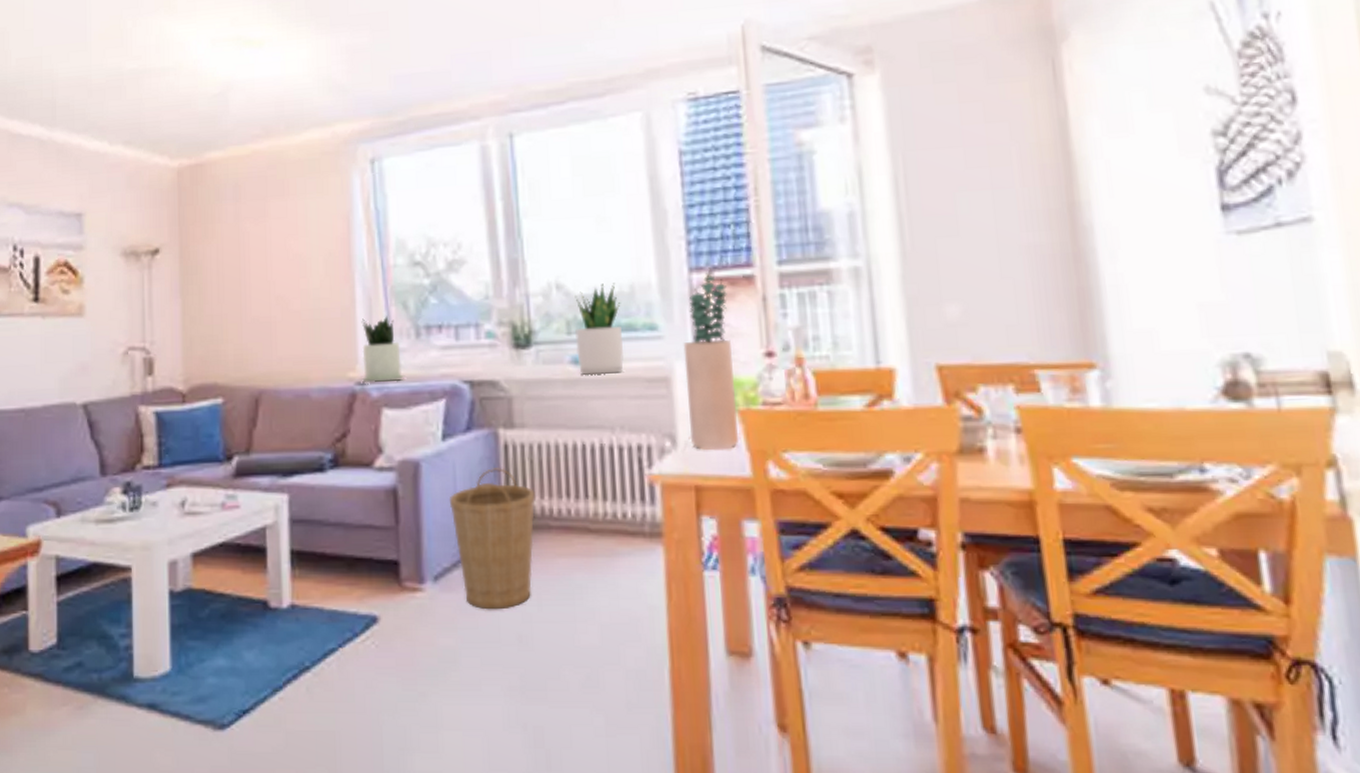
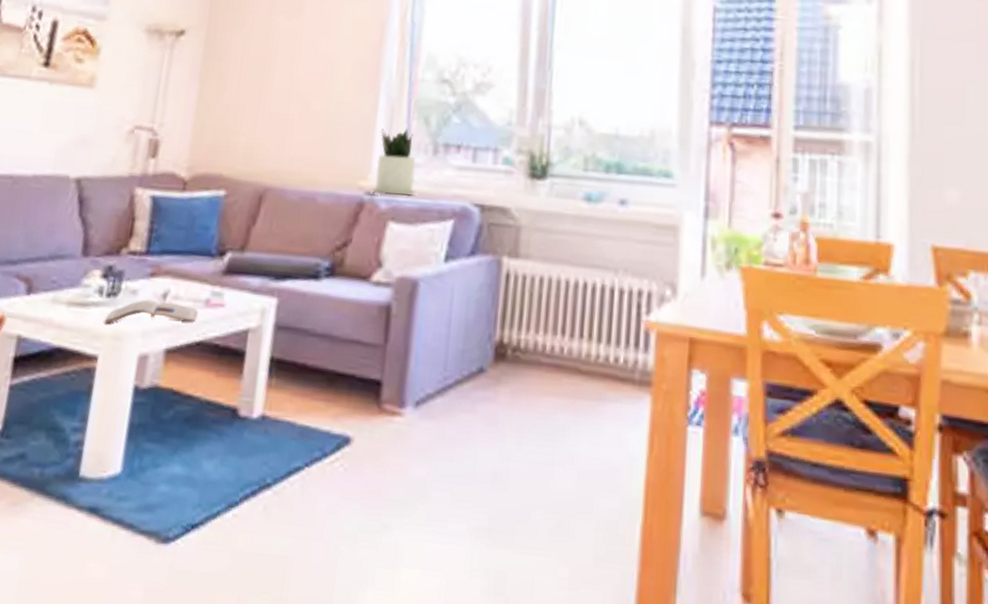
magazine: none [131,509,216,537] -> present [104,299,198,325]
basket: present [450,468,535,610] -> none [443,296,530,444]
planter: present [575,283,624,375] -> none [590,125,640,217]
vase: present [683,267,738,451] -> none [691,123,743,305]

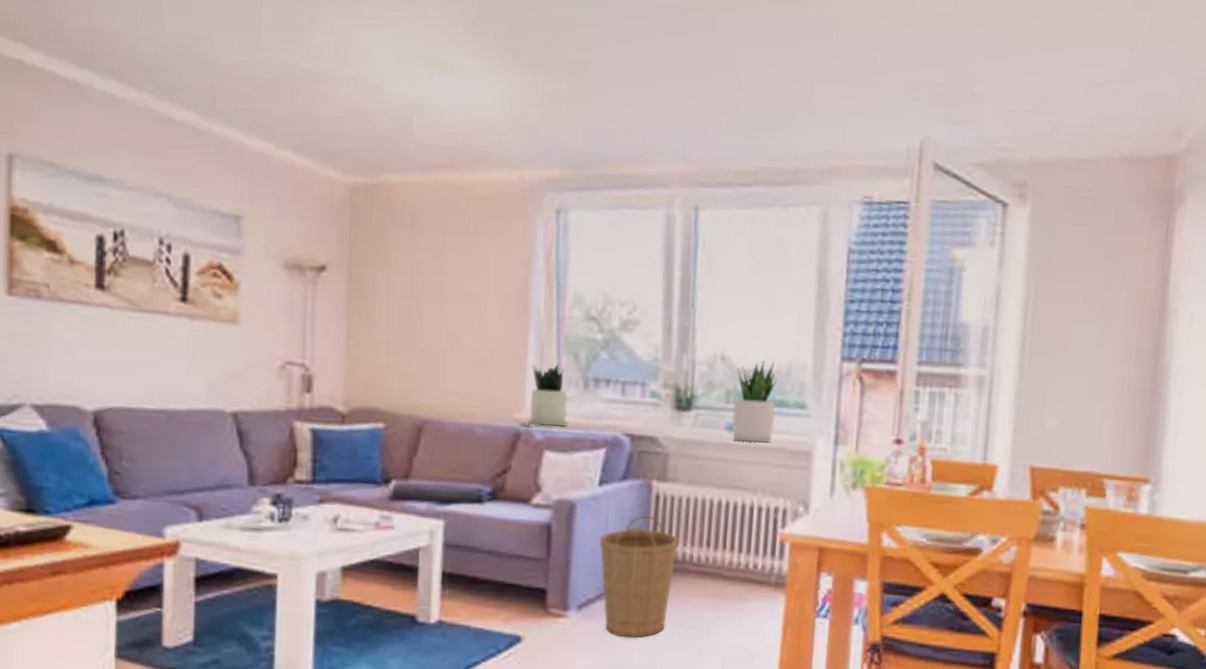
magazine: present [104,299,198,325] -> none [279,523,369,547]
basket: none [443,296,530,444] -> present [600,515,679,638]
planter: none [590,125,640,217] -> present [732,361,778,444]

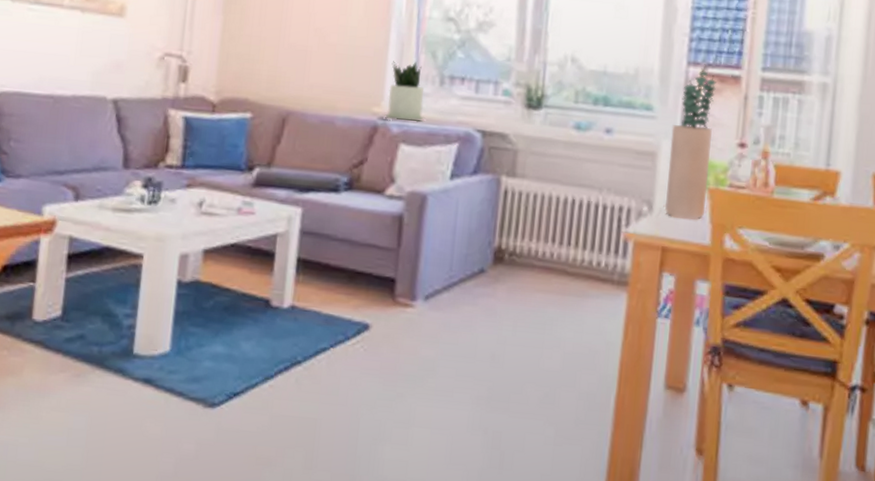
basket: present [600,515,679,638] -> none [448,209,525,331]
planter: present [732,361,778,444] -> none [580,63,625,144]
vase: none [821,359,871,519] -> present [665,64,717,220]

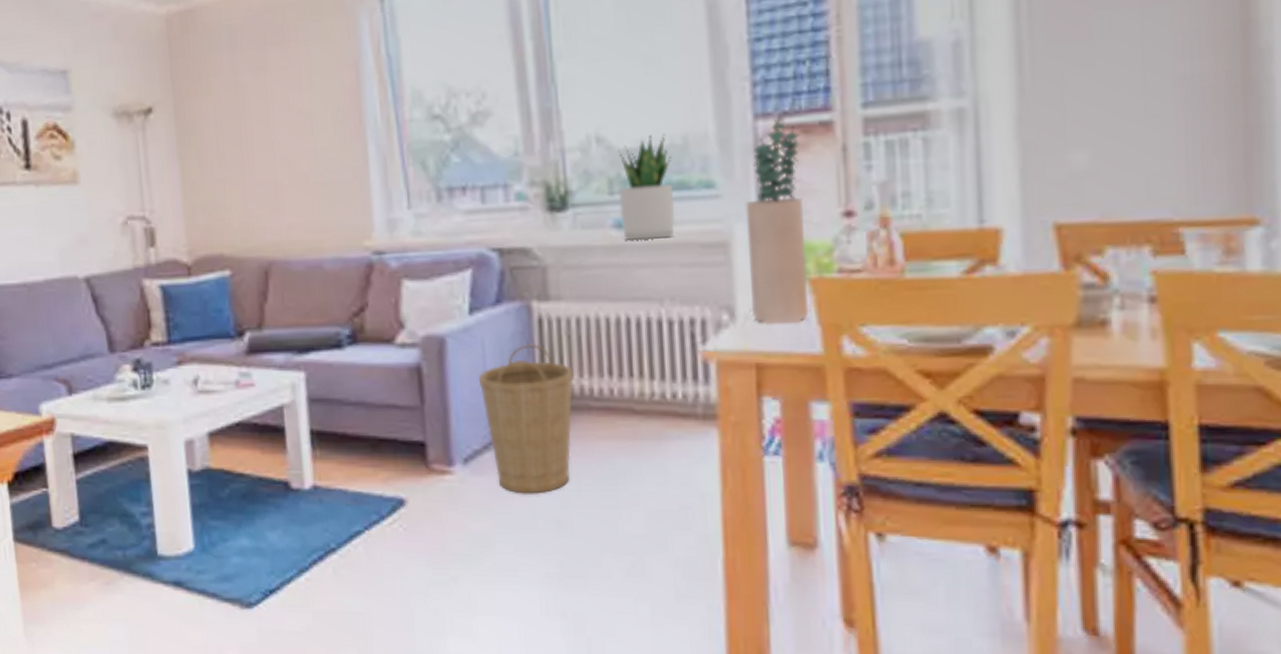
planter: present [384,61,425,122] -> none [376,177,427,253]
basket: none [448,209,525,331] -> present [479,344,574,494]
planter: none [580,63,625,144] -> present [618,134,675,240]

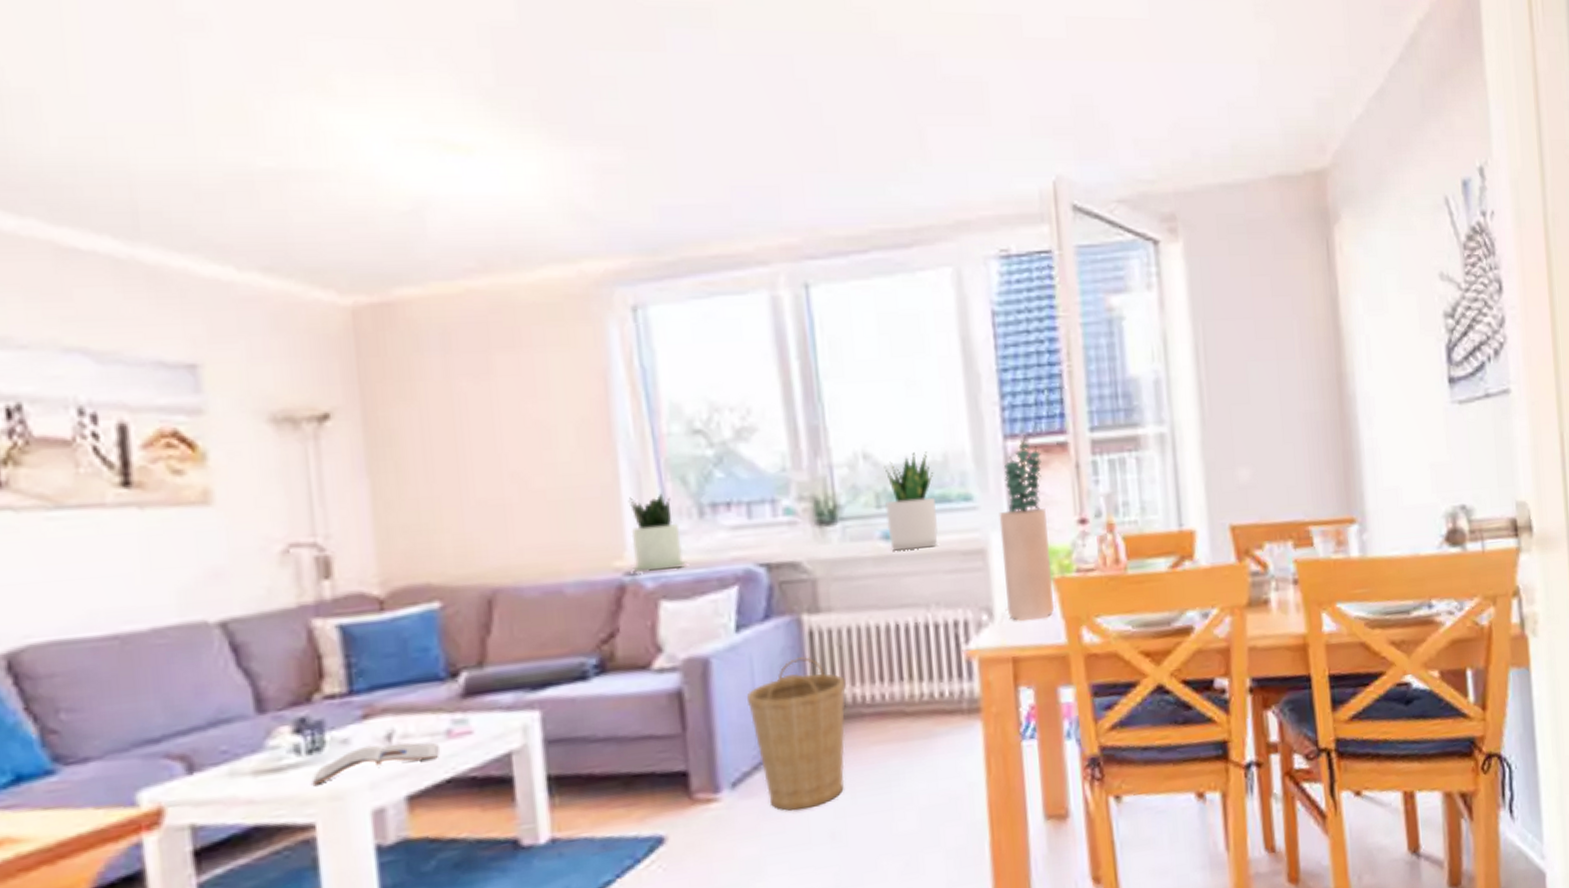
magazine: none [145,387,230,416] -> present [311,743,439,787]
planter: none [376,177,427,253] -> present [628,493,688,573]

